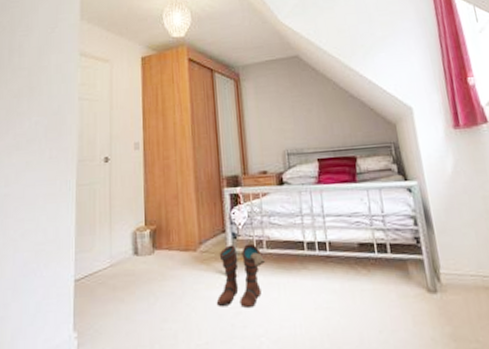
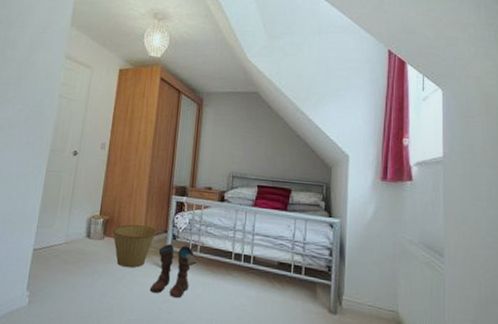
basket: none [162,228,215,283] -> present [112,224,158,268]

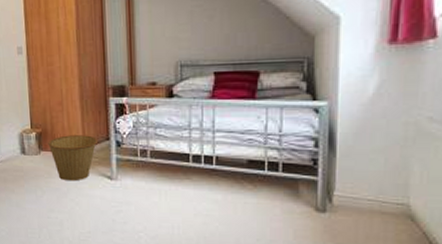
boots: present [149,244,197,299] -> none [99,152,149,209]

